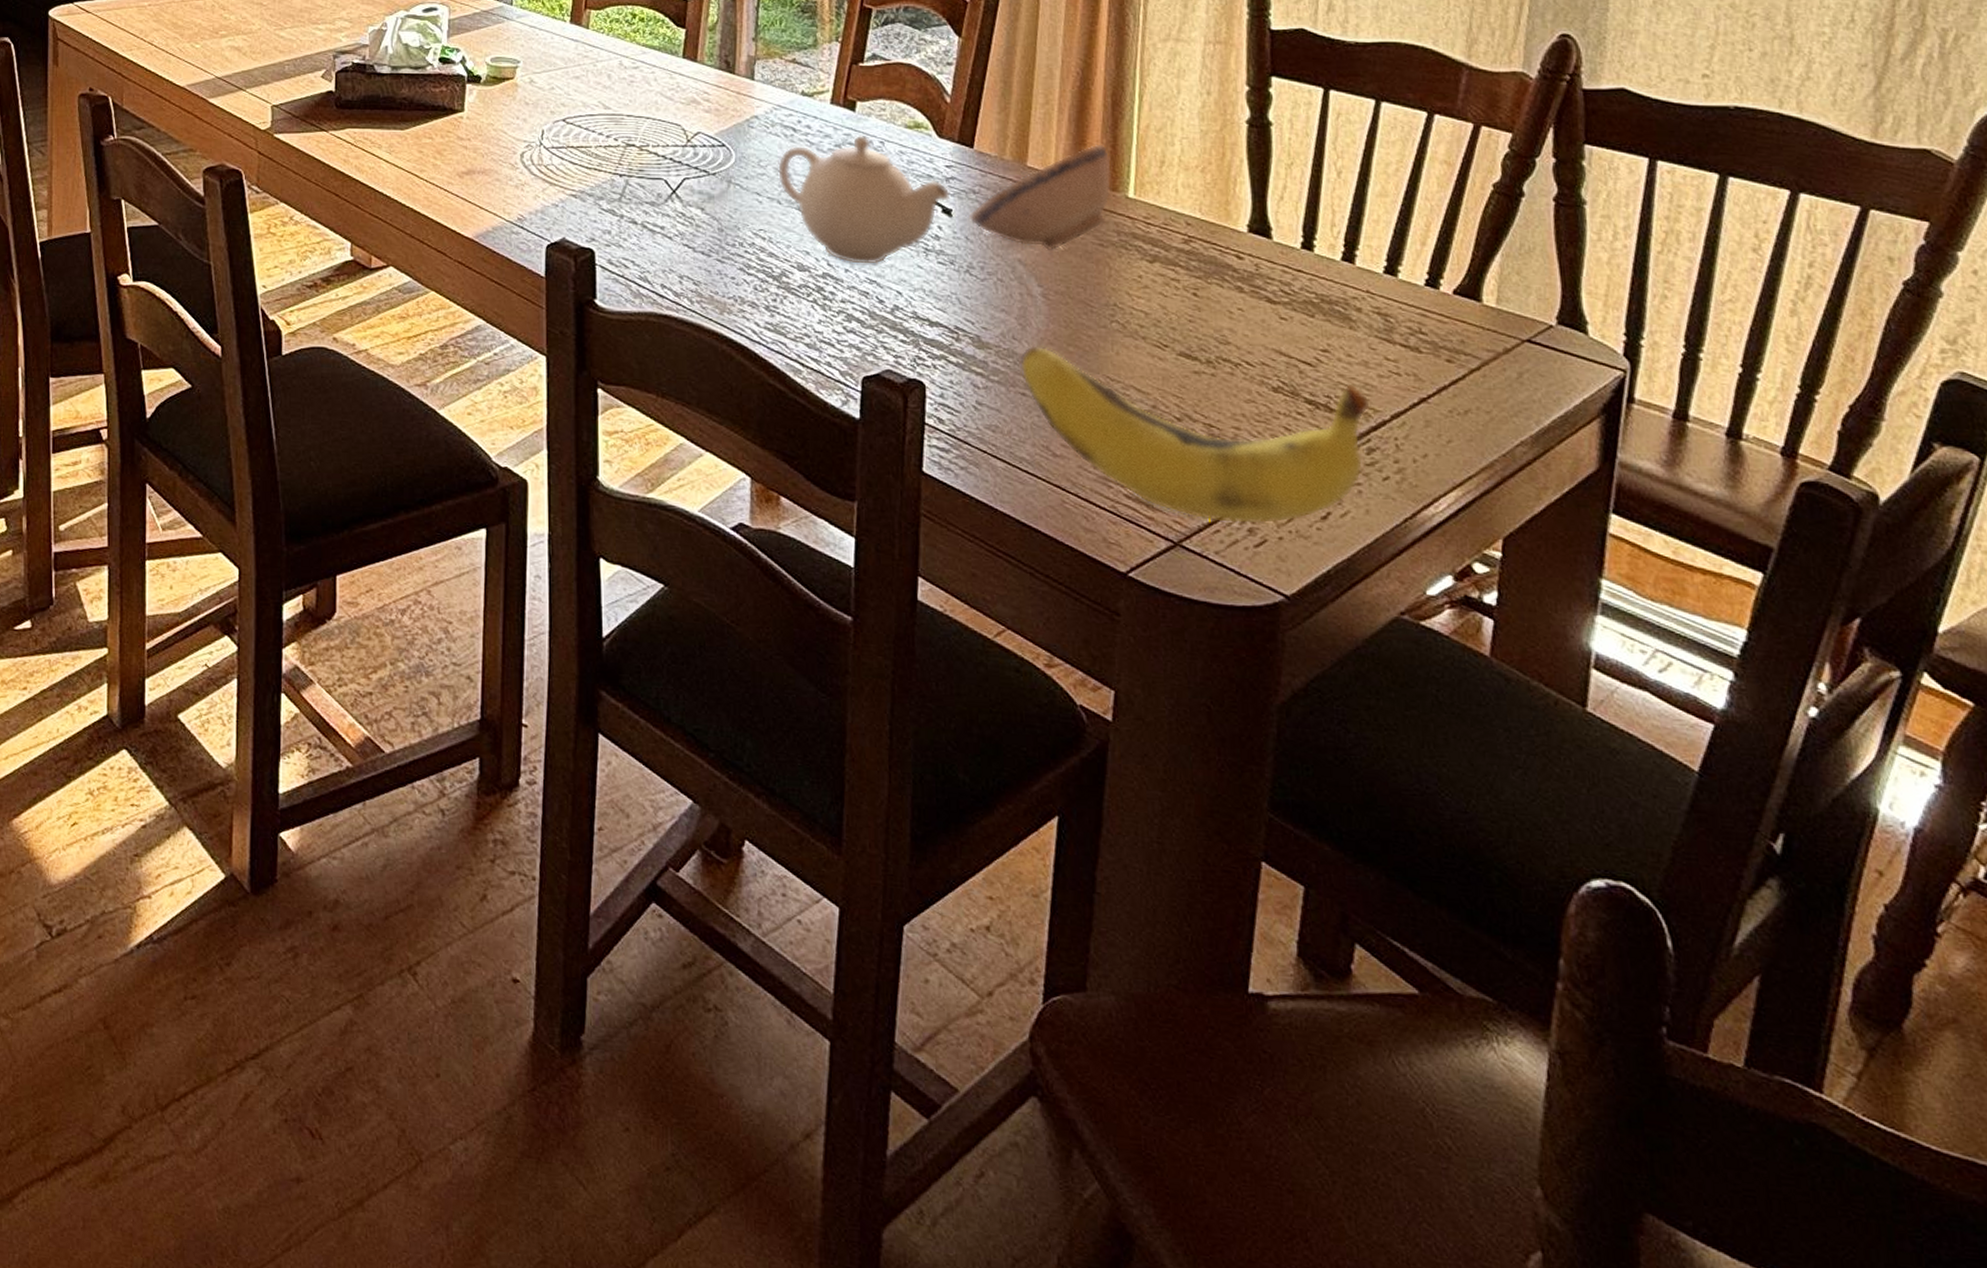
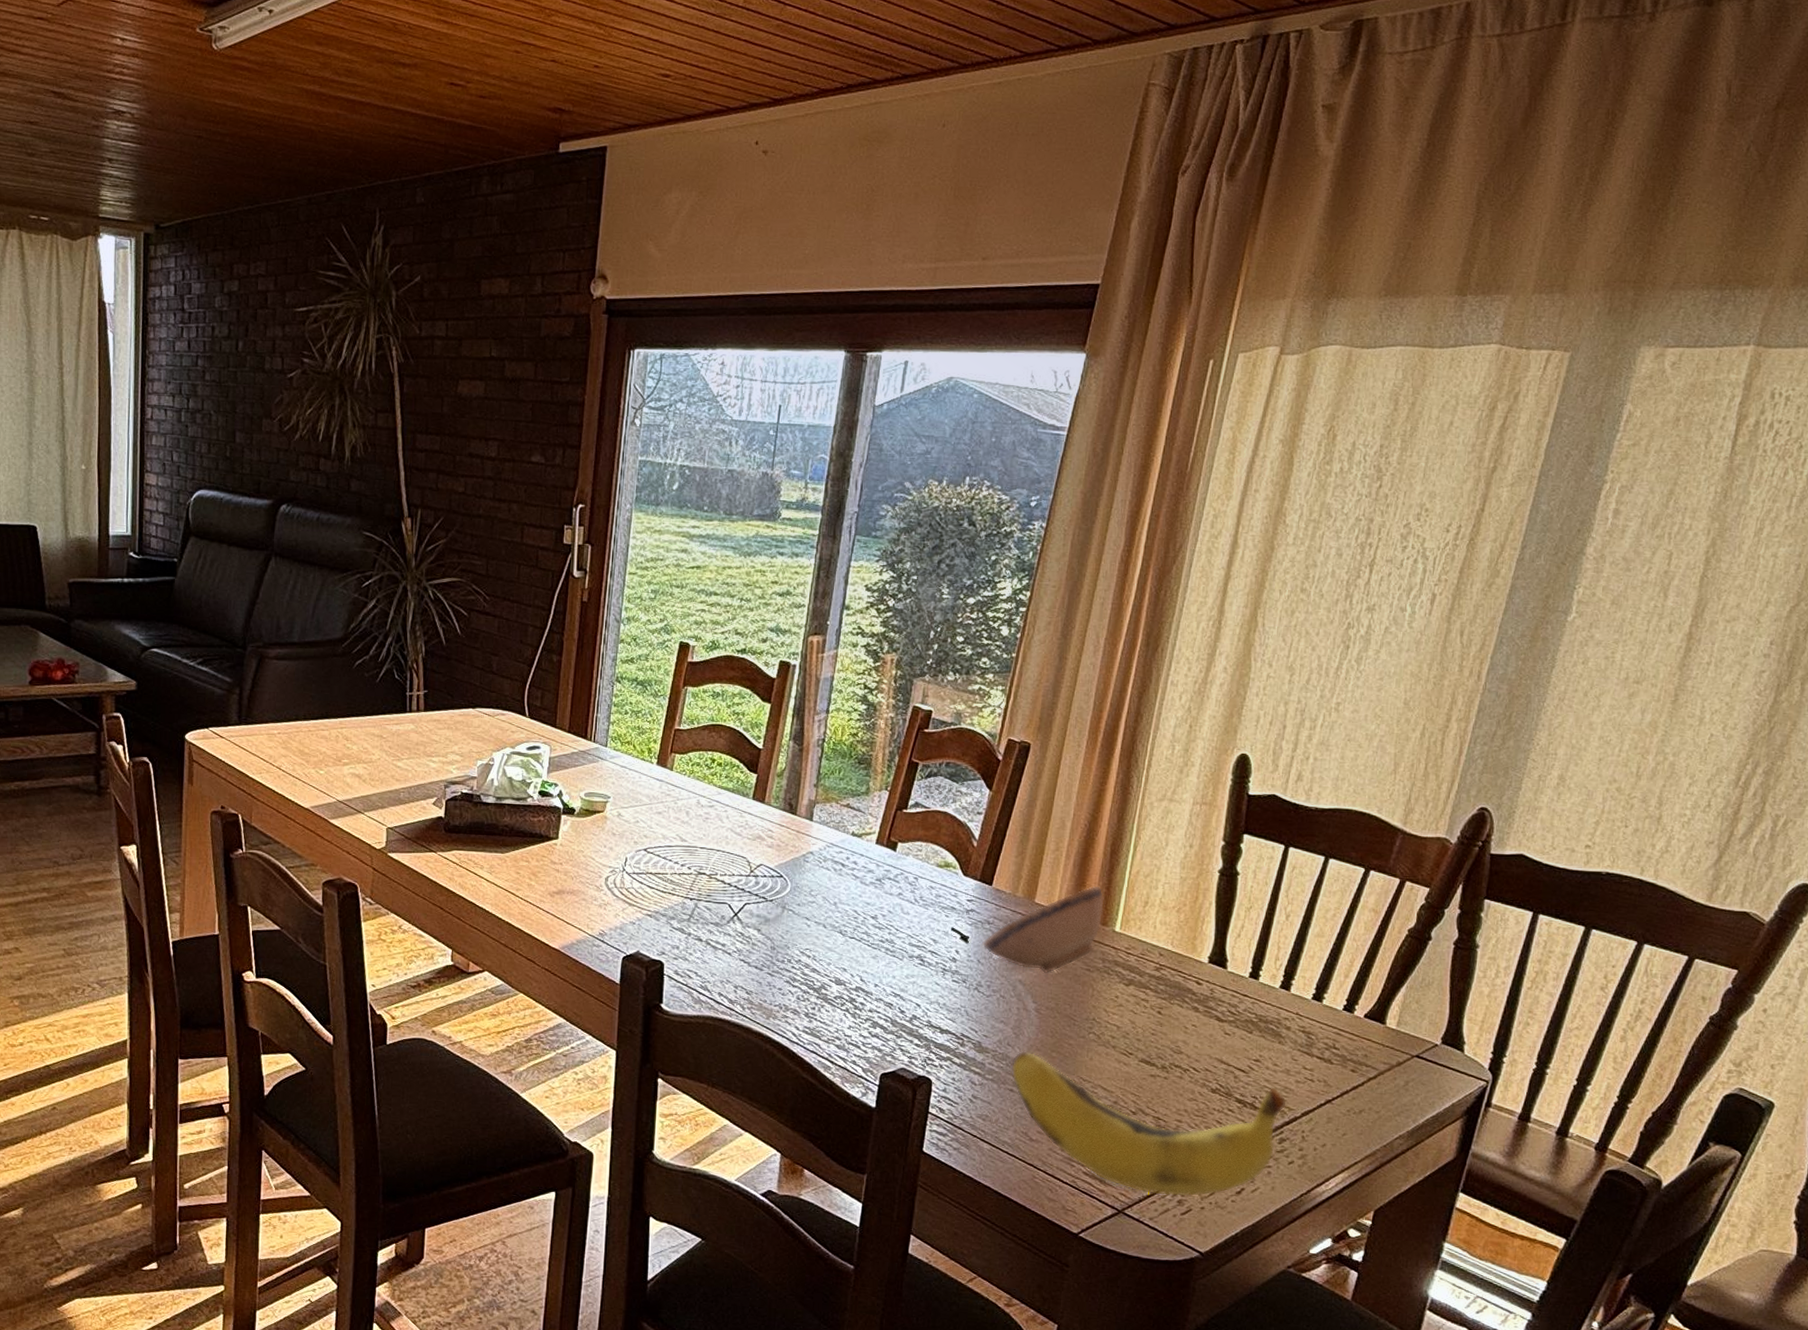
teapot: present [777,134,951,266] -> none [825,871,969,982]

